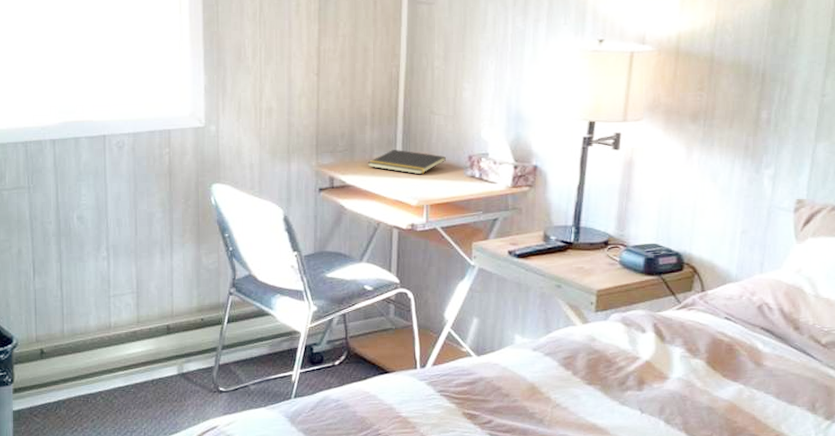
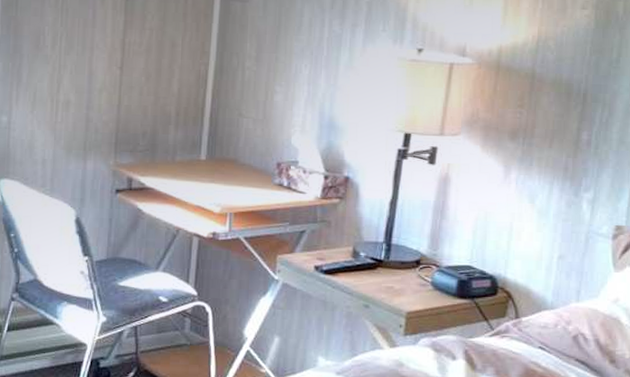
notepad: present [367,150,446,175] -> none [169,152,253,180]

